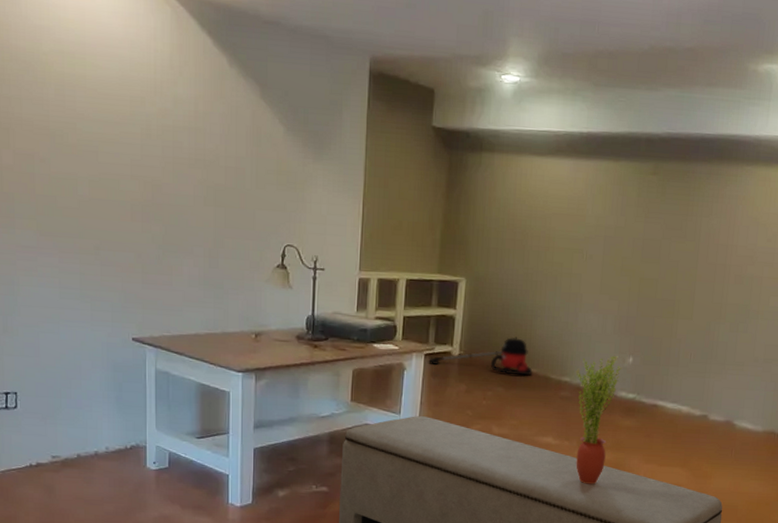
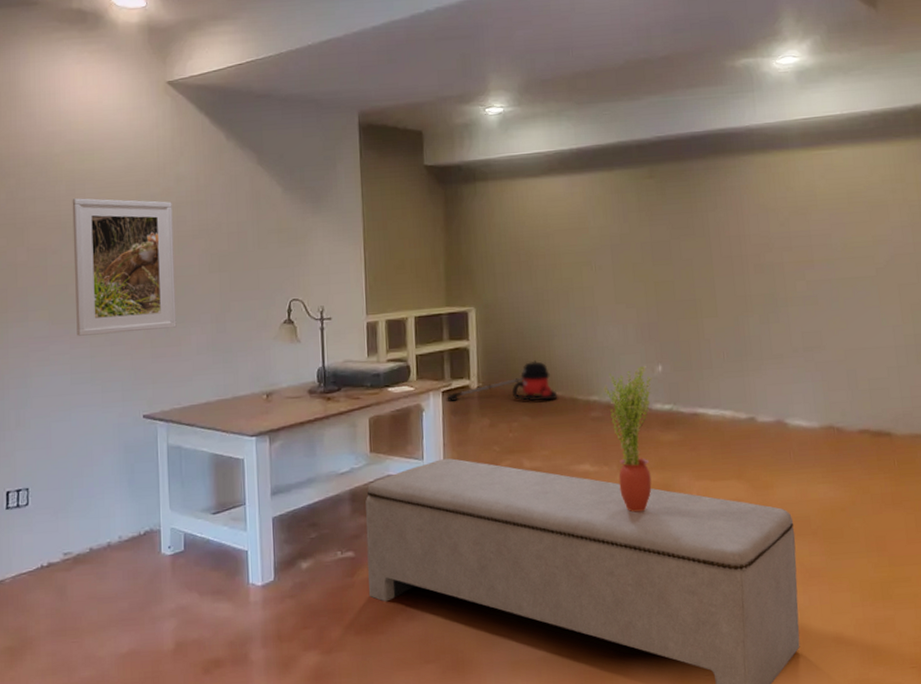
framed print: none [61,105,169,257] -> present [72,198,177,336]

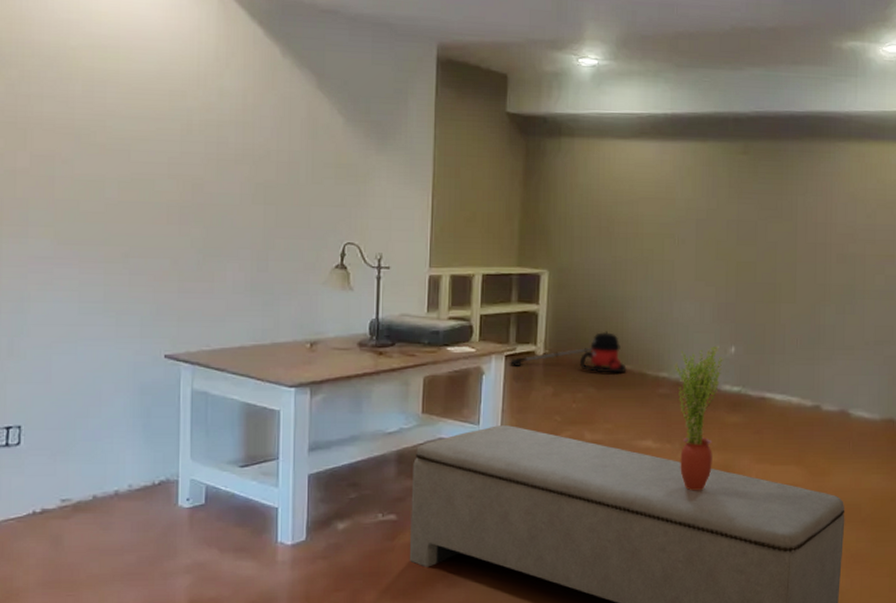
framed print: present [72,198,177,336] -> none [88,102,212,262]

